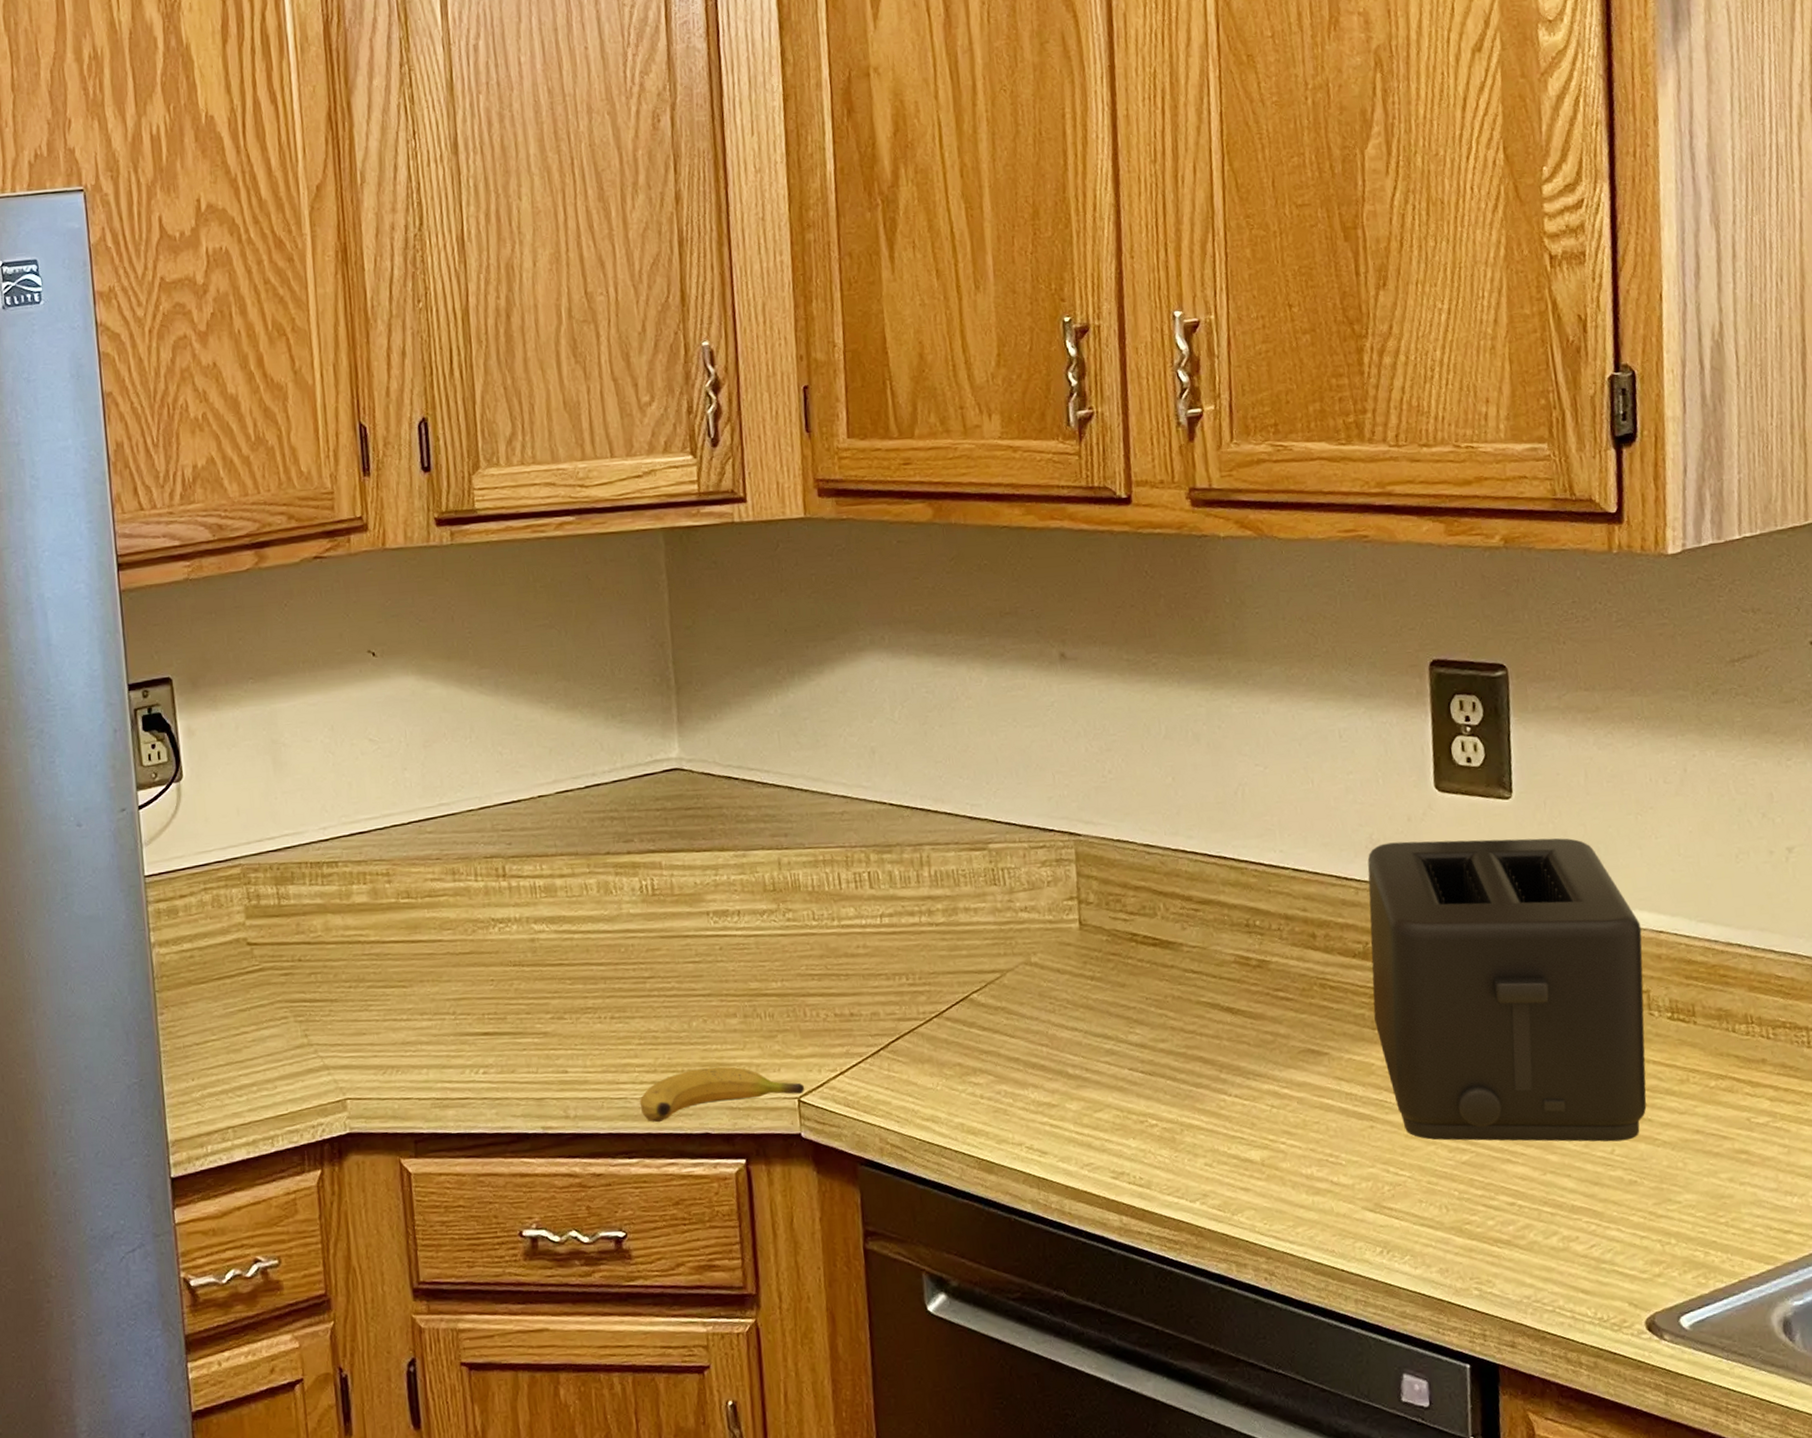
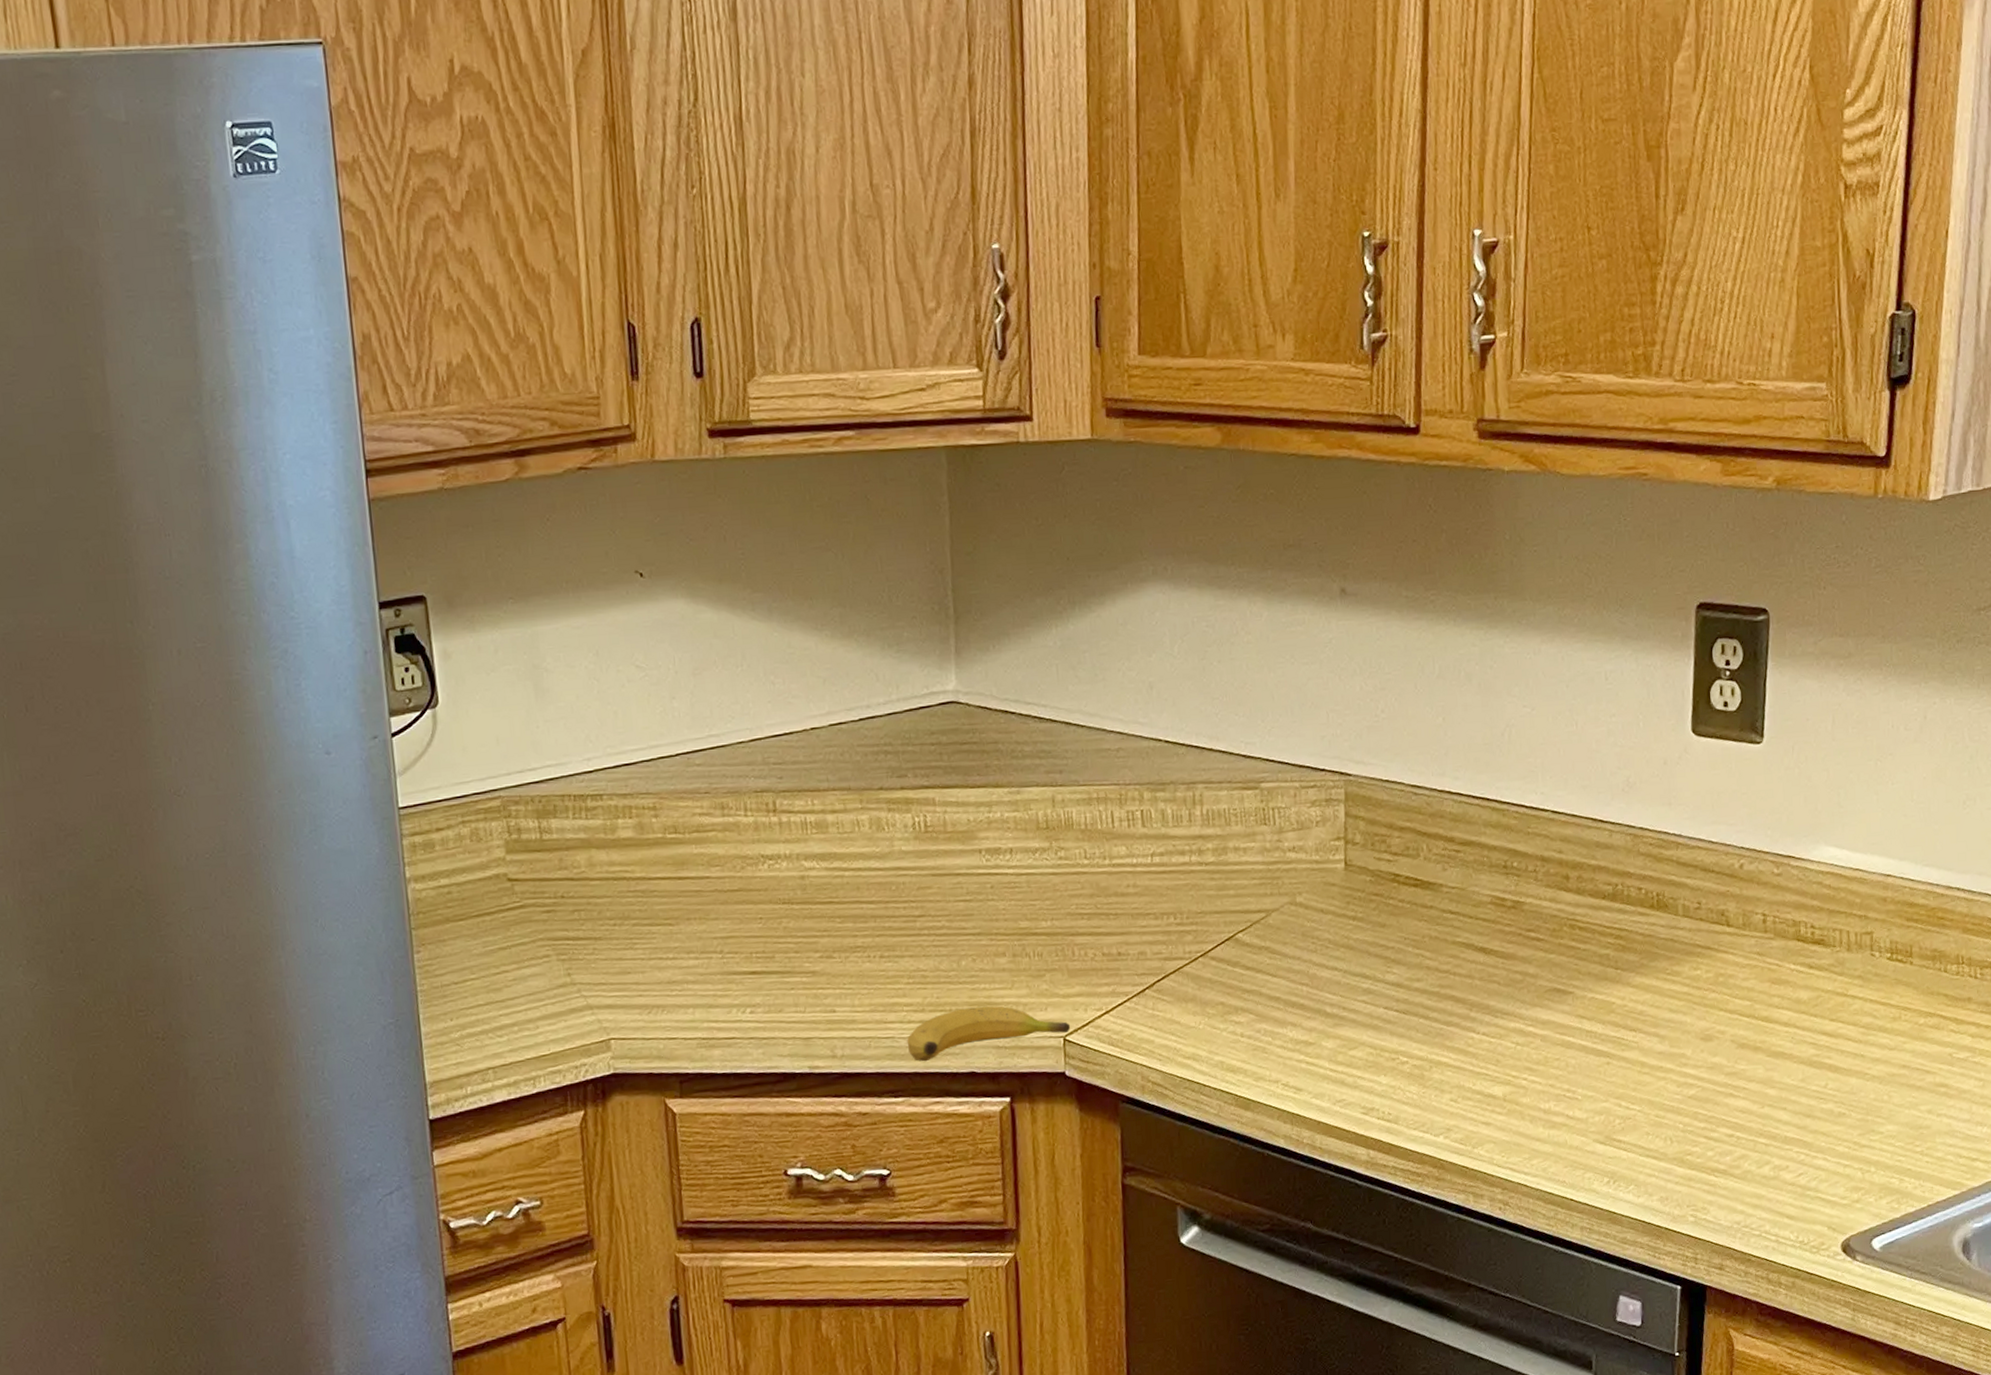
toaster: present [1367,838,1647,1142] -> none [1618,782,1871,1077]

